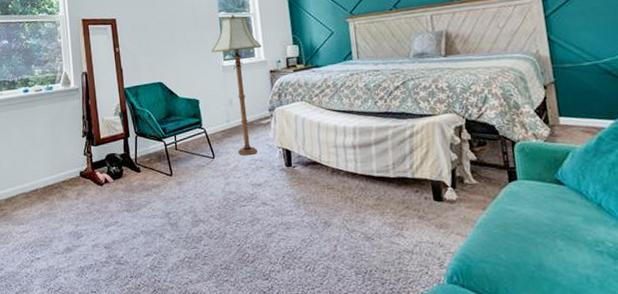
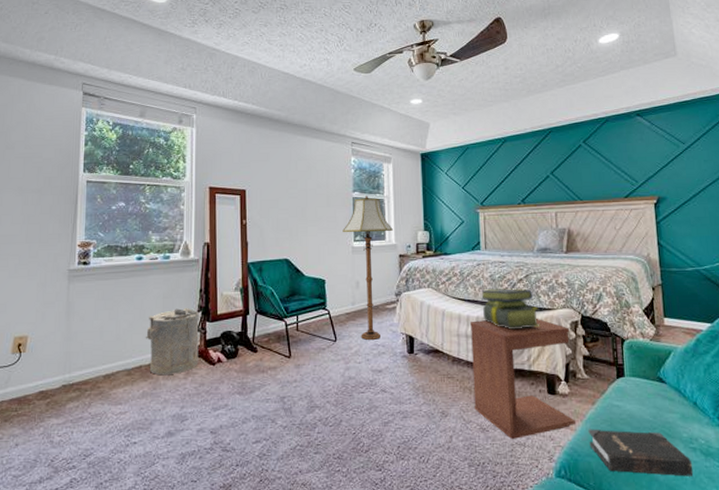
laundry hamper: none [38,133,88,197] -> present [145,307,199,376]
side table: none [347,125,467,247] -> present [470,319,577,439]
stack of books: none [355,96,422,138] -> present [480,288,540,330]
hardback book: none [480,234,601,281] -> present [588,429,694,477]

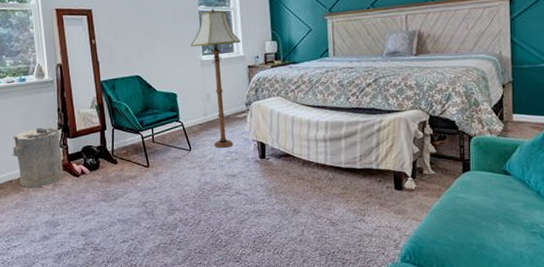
side table: present [470,319,577,439] -> none [320,121,422,231]
stack of books: present [480,288,540,330] -> none [329,93,389,132]
hardback book: present [588,429,694,477] -> none [433,219,532,258]

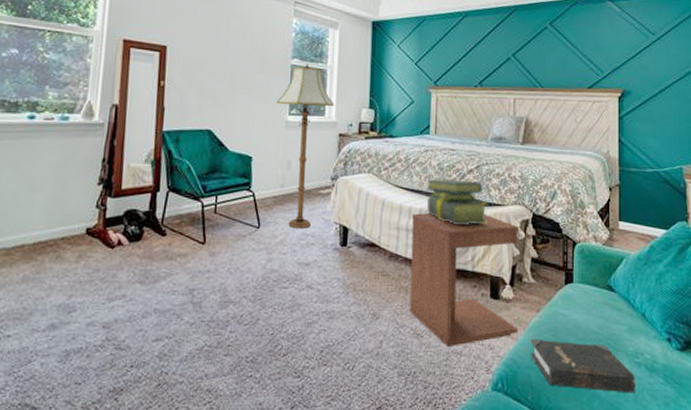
laundry hamper: present [12,125,64,188] -> none [31,178,100,258]
side table: none [320,121,422,231] -> present [410,213,520,346]
stack of books: none [329,93,389,132] -> present [425,179,488,225]
hardback book: none [433,219,532,258] -> present [530,338,636,393]

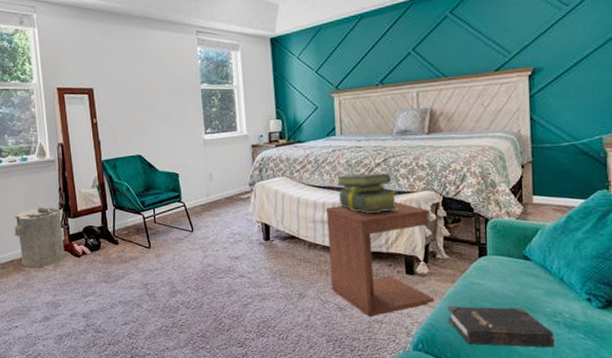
laundry hamper: none [31,178,100,258] -> present [13,205,65,268]
floor lamp: present [277,64,334,228] -> none [193,86,244,229]

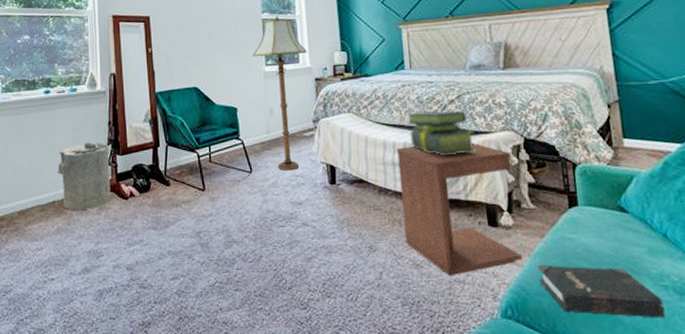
floor lamp: none [193,86,244,229] -> present [253,16,307,170]

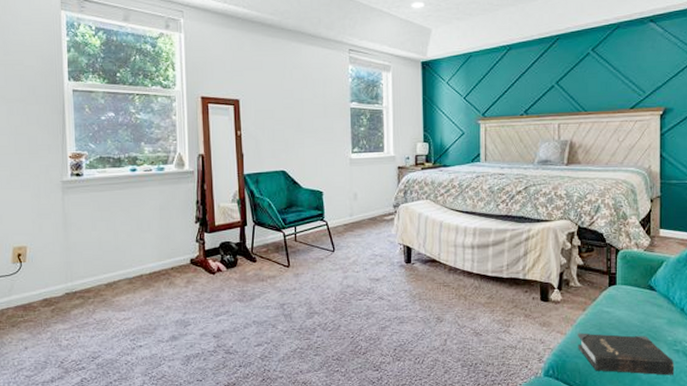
laundry hamper: present [56,140,111,211] -> none [144,218,199,284]
floor lamp: present [253,16,307,170] -> none [340,106,392,250]
side table: present [397,143,523,276] -> none [468,230,567,342]
stack of books: present [406,110,477,156] -> none [478,200,537,240]

